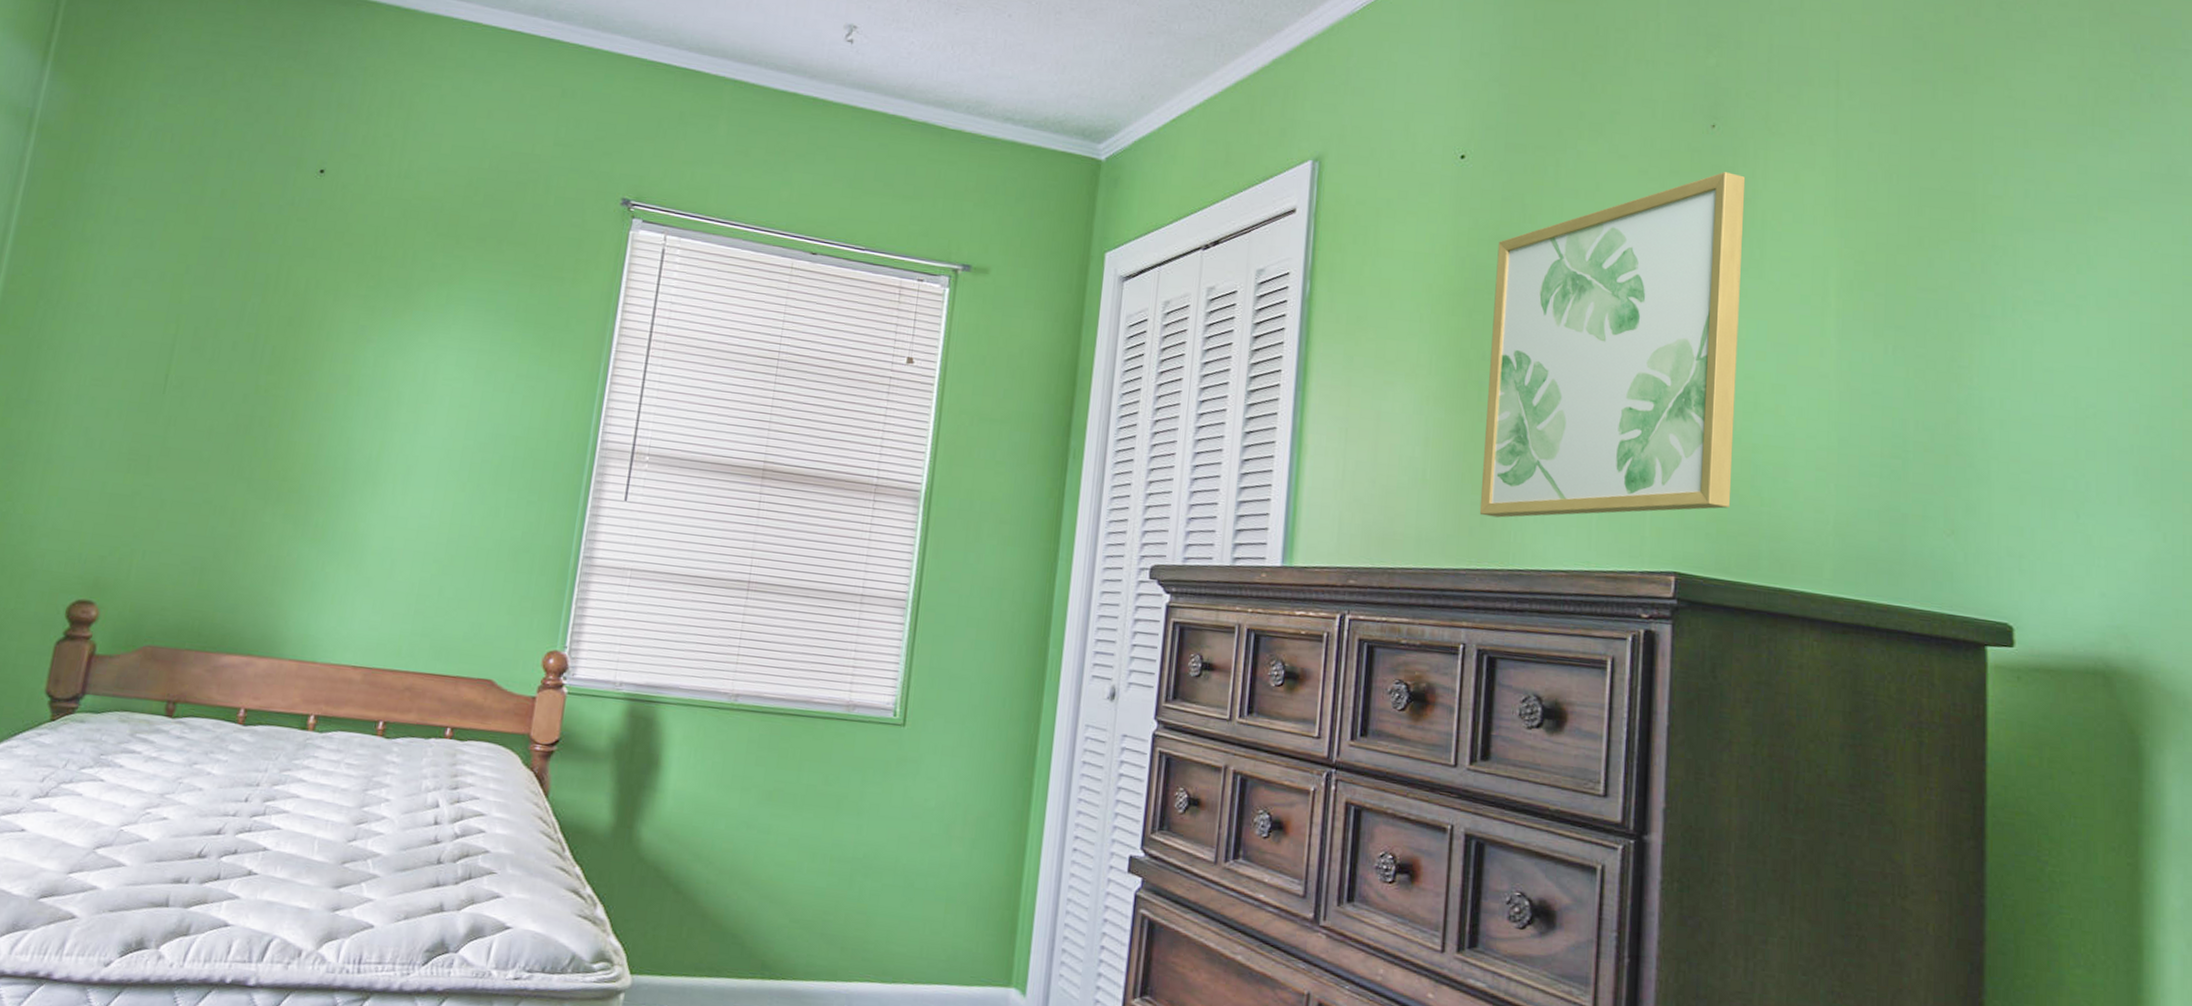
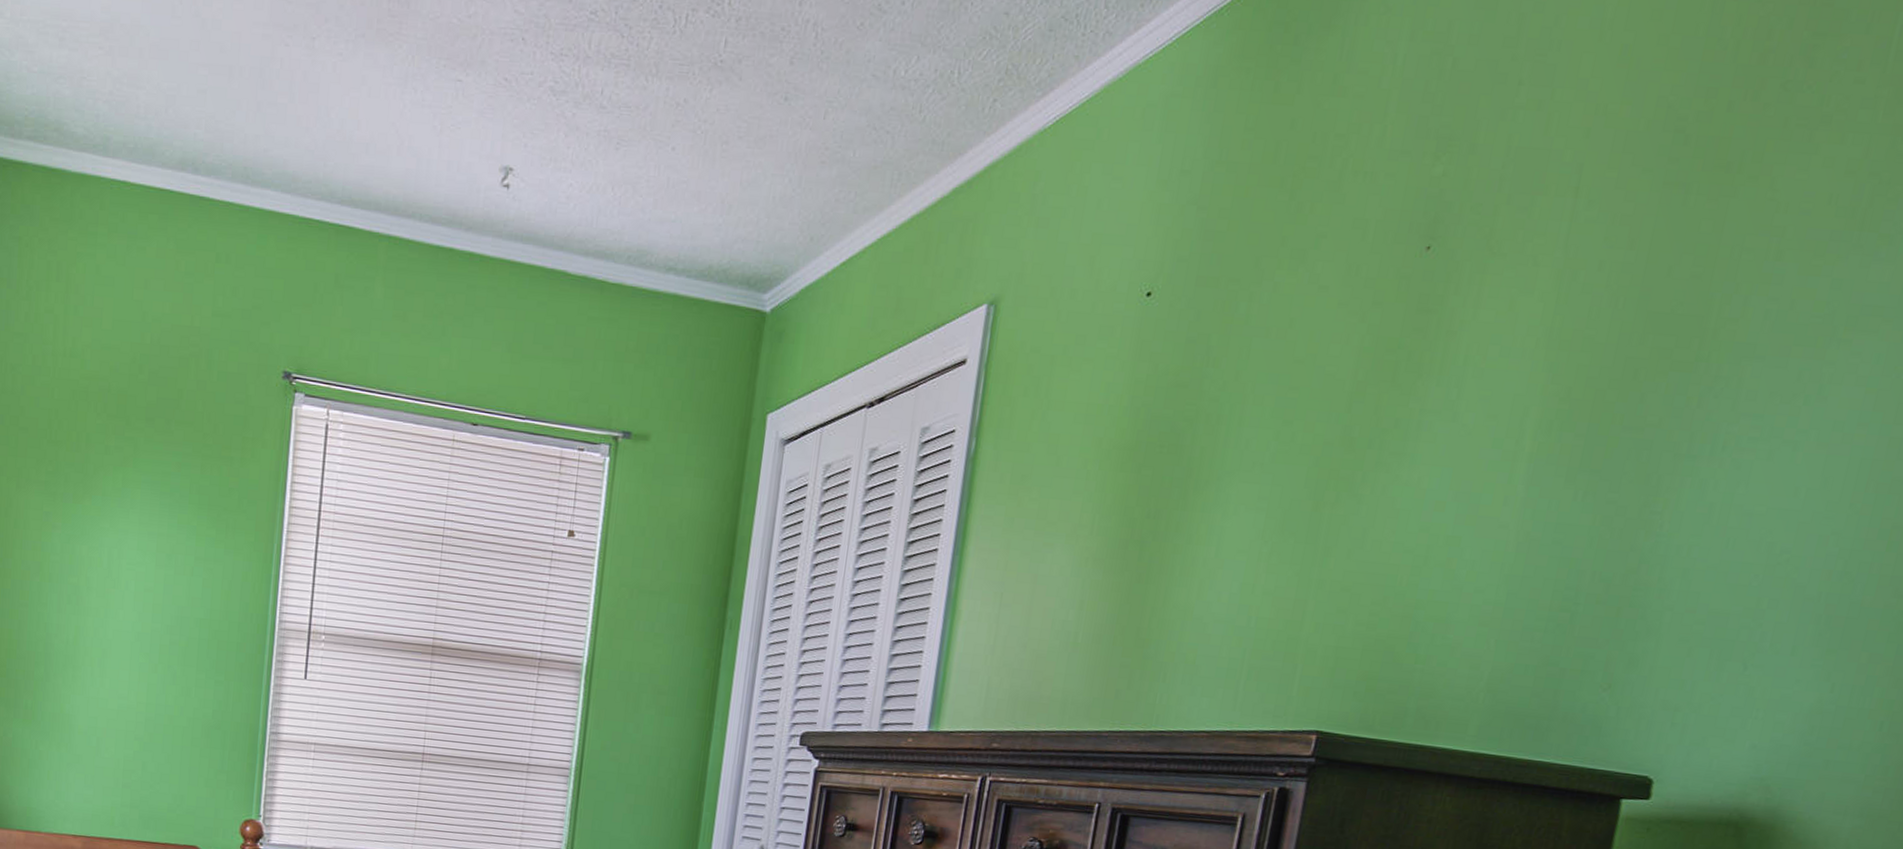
wall art: present [1479,172,1746,518] -> none [1127,301,1455,680]

